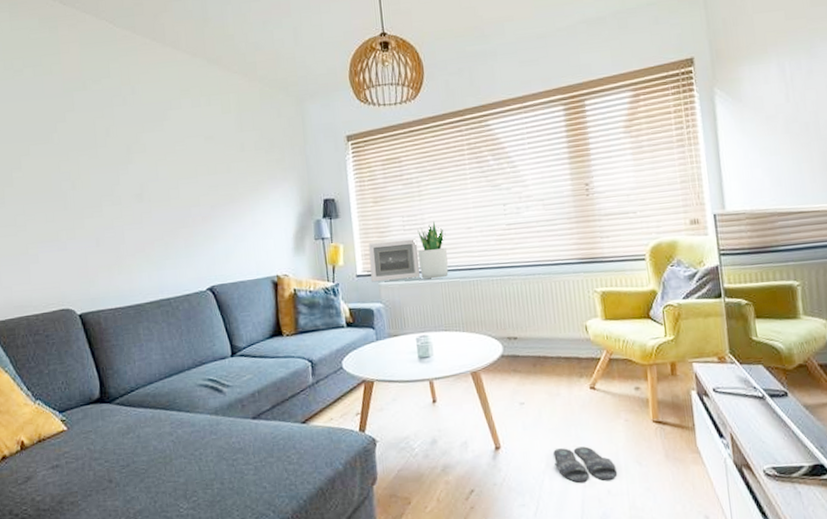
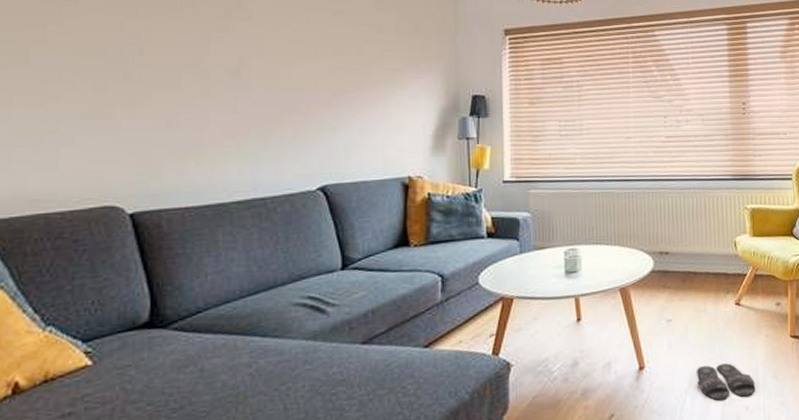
picture frame: present [368,238,421,282] -> none [519,145,574,189]
planter: present [417,221,449,280] -> none [574,128,604,189]

